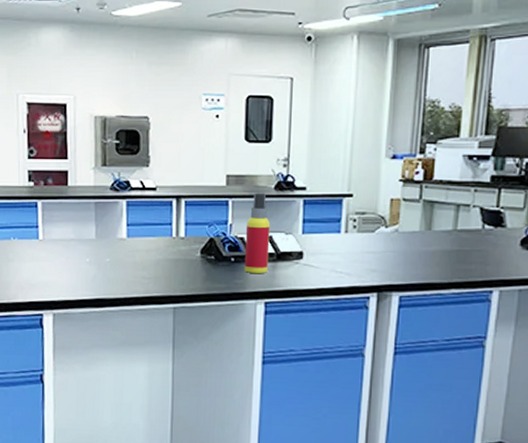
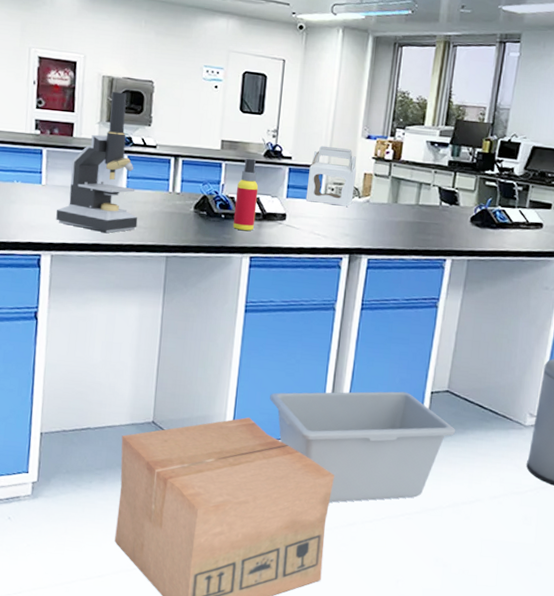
microscope: none [56,133,141,287] -> present [56,92,138,233]
gable box: none [324,171,381,238] -> present [305,145,356,207]

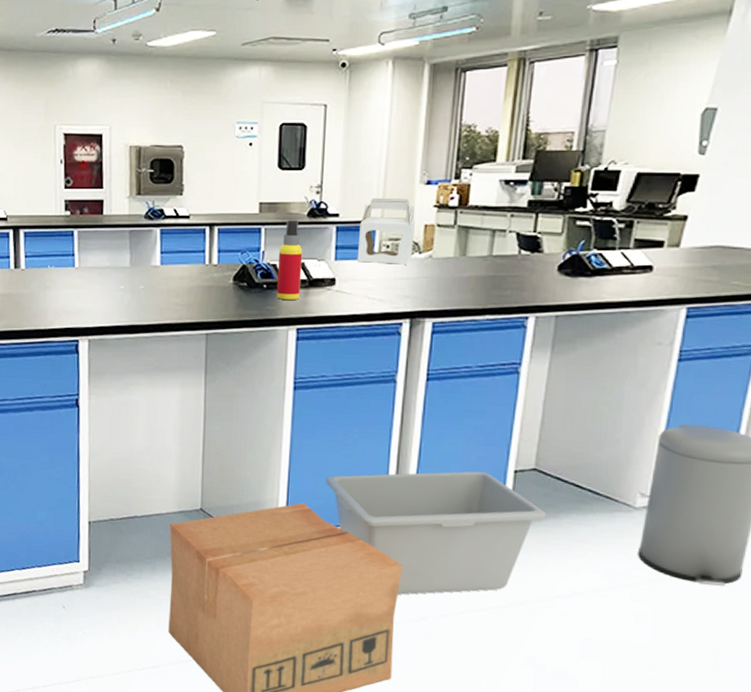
microscope: present [56,92,138,233] -> none [91,162,174,314]

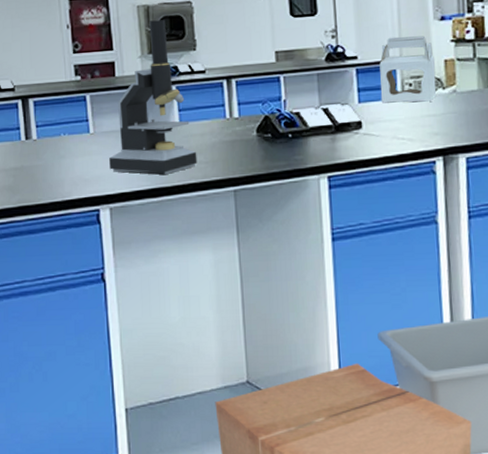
microscope: none [91,162,174,314] -> present [109,20,197,175]
spray bottle: present [276,220,303,301] -> none [300,65,328,149]

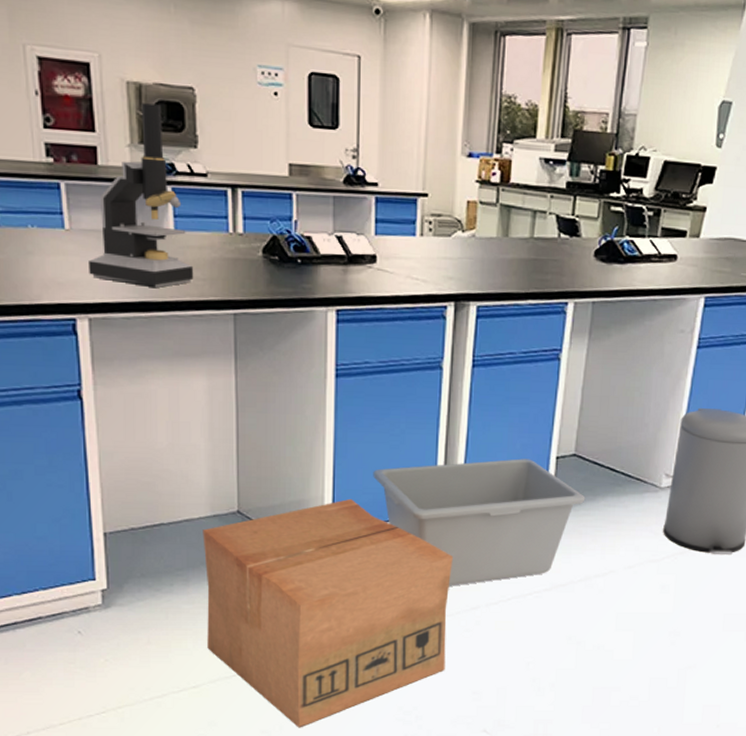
gable box: present [379,36,437,103] -> none [398,167,457,243]

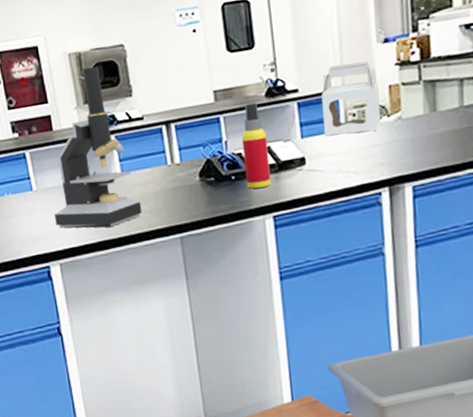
spray bottle: none [312,186,340,279] -> present [241,102,271,189]
gable box: none [398,167,457,243] -> present [321,61,381,137]

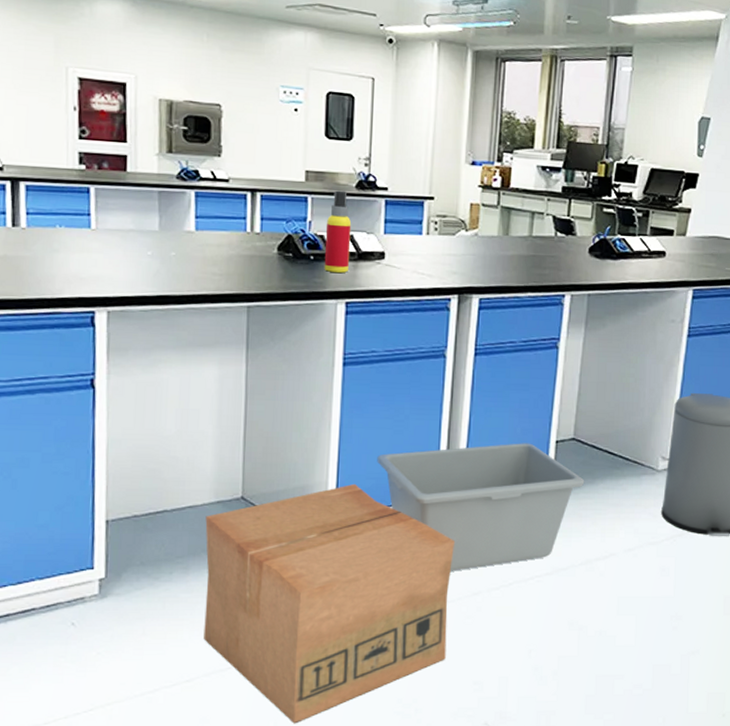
microscope: present [54,66,142,228] -> none [111,117,211,283]
gable box: present [321,61,381,137] -> none [406,174,461,241]

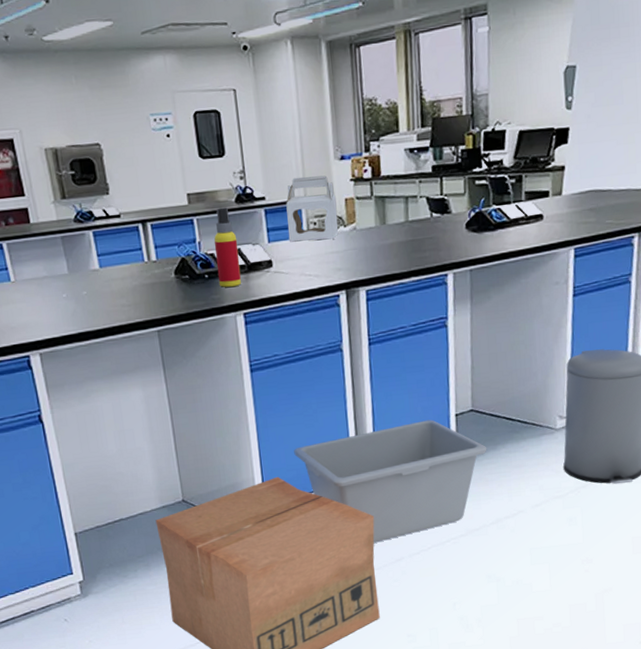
gable box: none [406,174,461,241] -> present [286,175,339,242]

